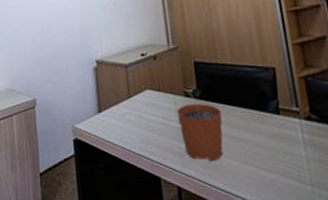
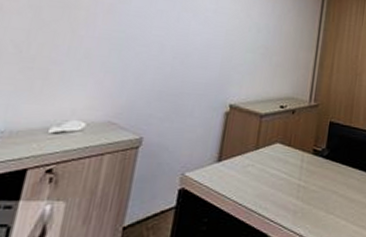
plant pot: present [177,89,223,161] -> none [300,148,343,220]

